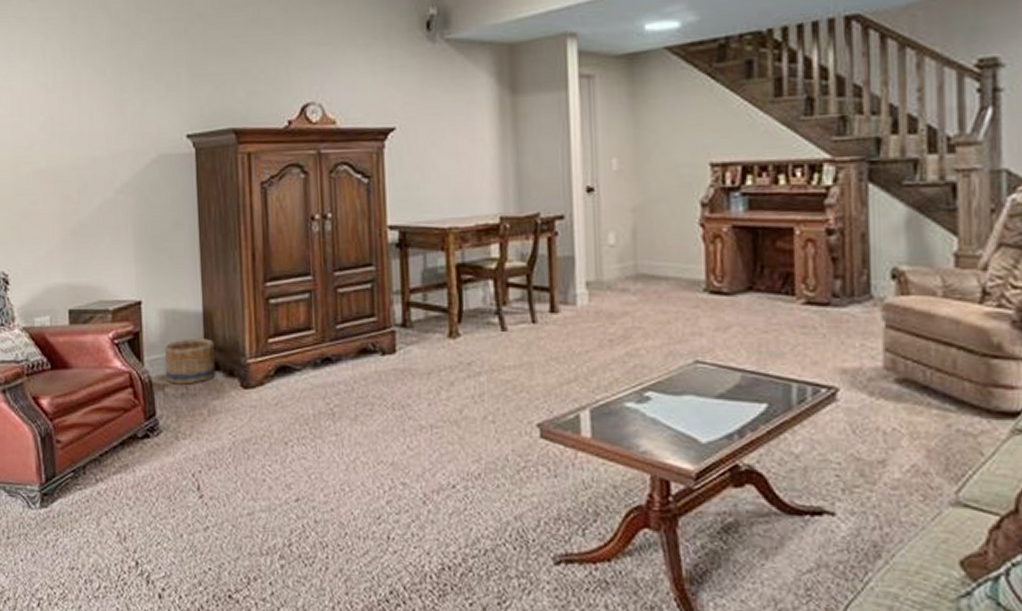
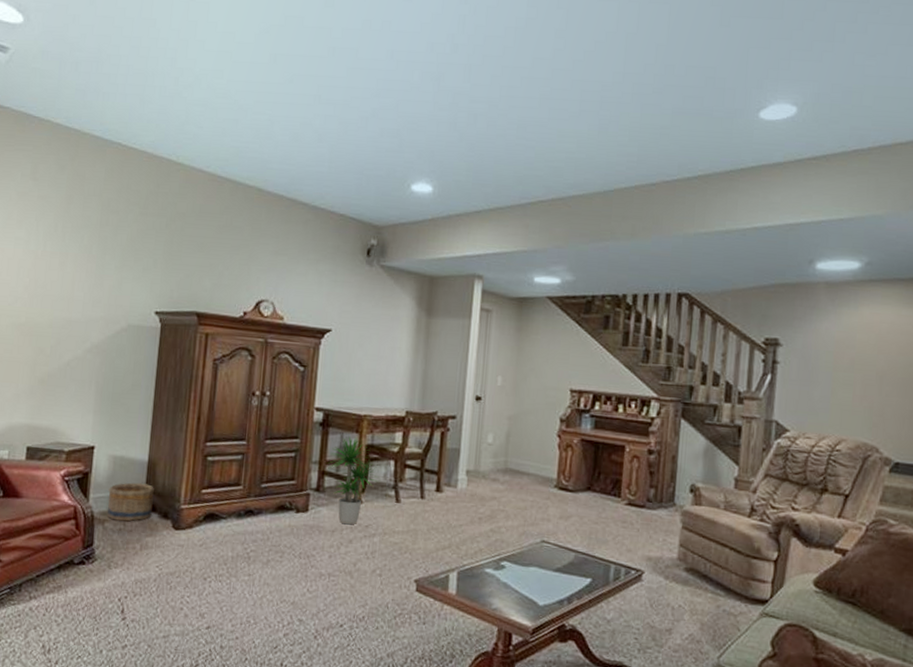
potted plant: none [411,255,479,364] -> present [327,435,380,525]

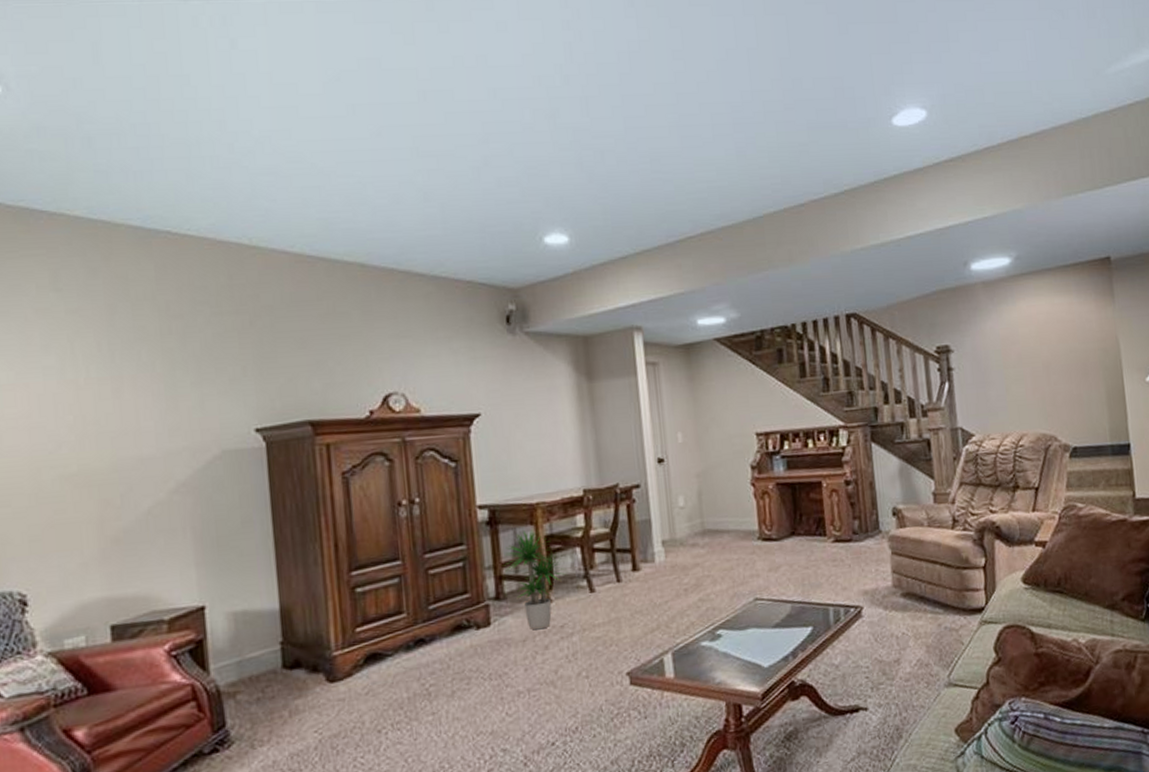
basket: present [107,482,154,522] -> none [234,636,297,690]

